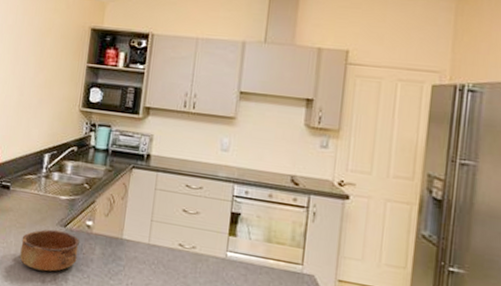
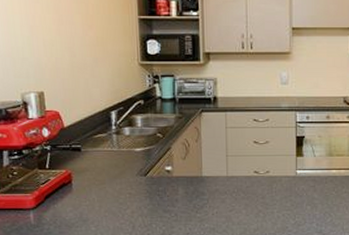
bowl: present [19,229,81,272] -> none [104,180,163,219]

